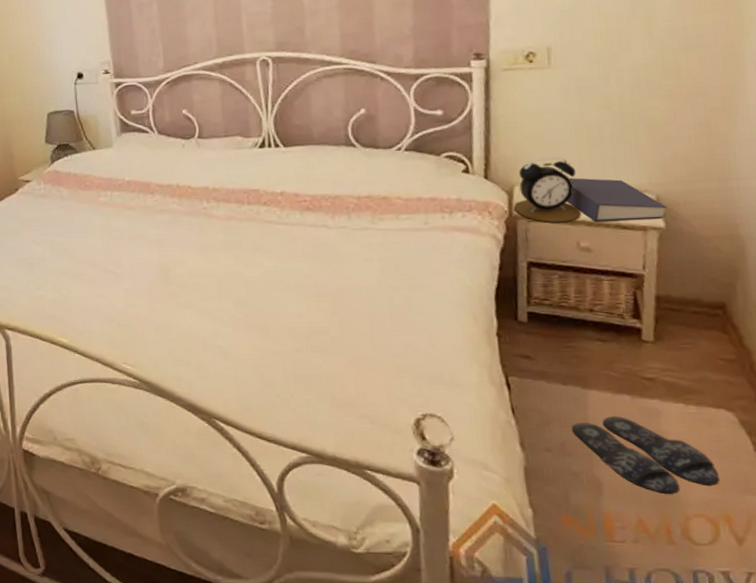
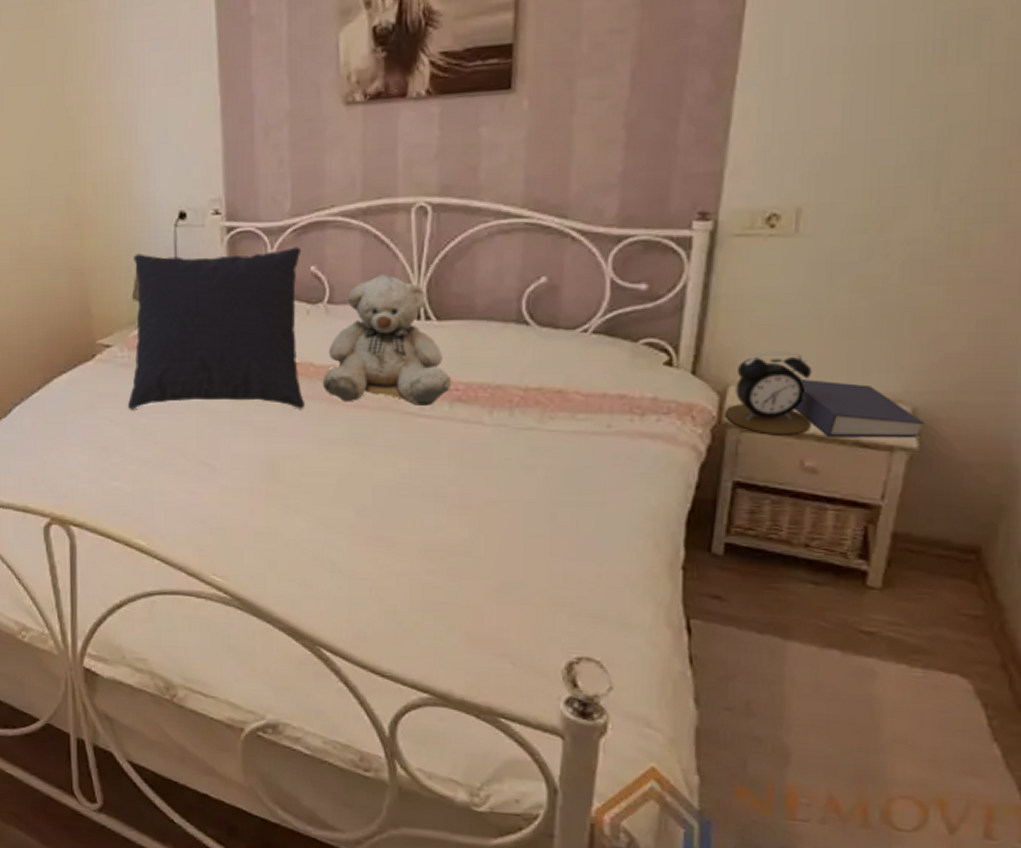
cushion: none [44,95,187,232] -> present [127,247,304,410]
teddy bear: none [199,113,301,216] -> present [322,273,452,406]
slippers: present [572,416,719,494] -> none [762,674,938,770]

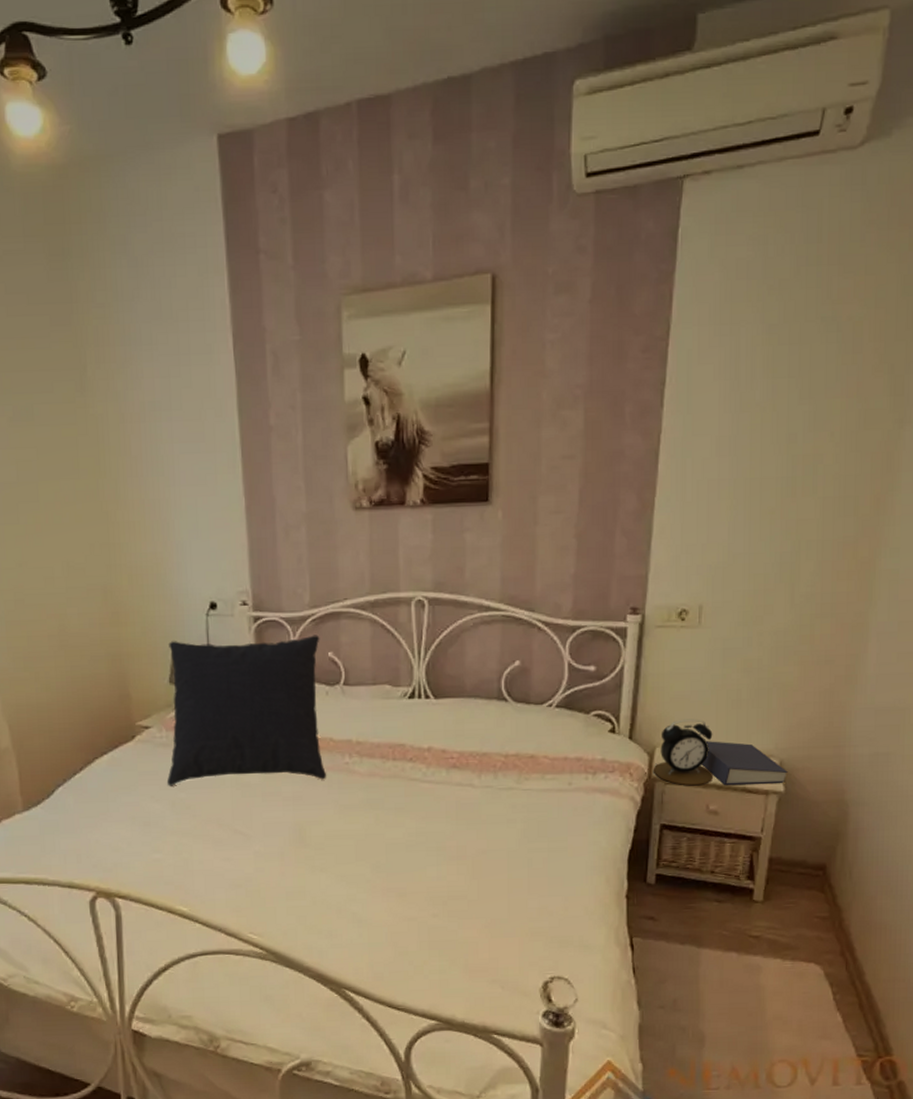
teddy bear: present [322,273,452,406] -> none [341,658,448,773]

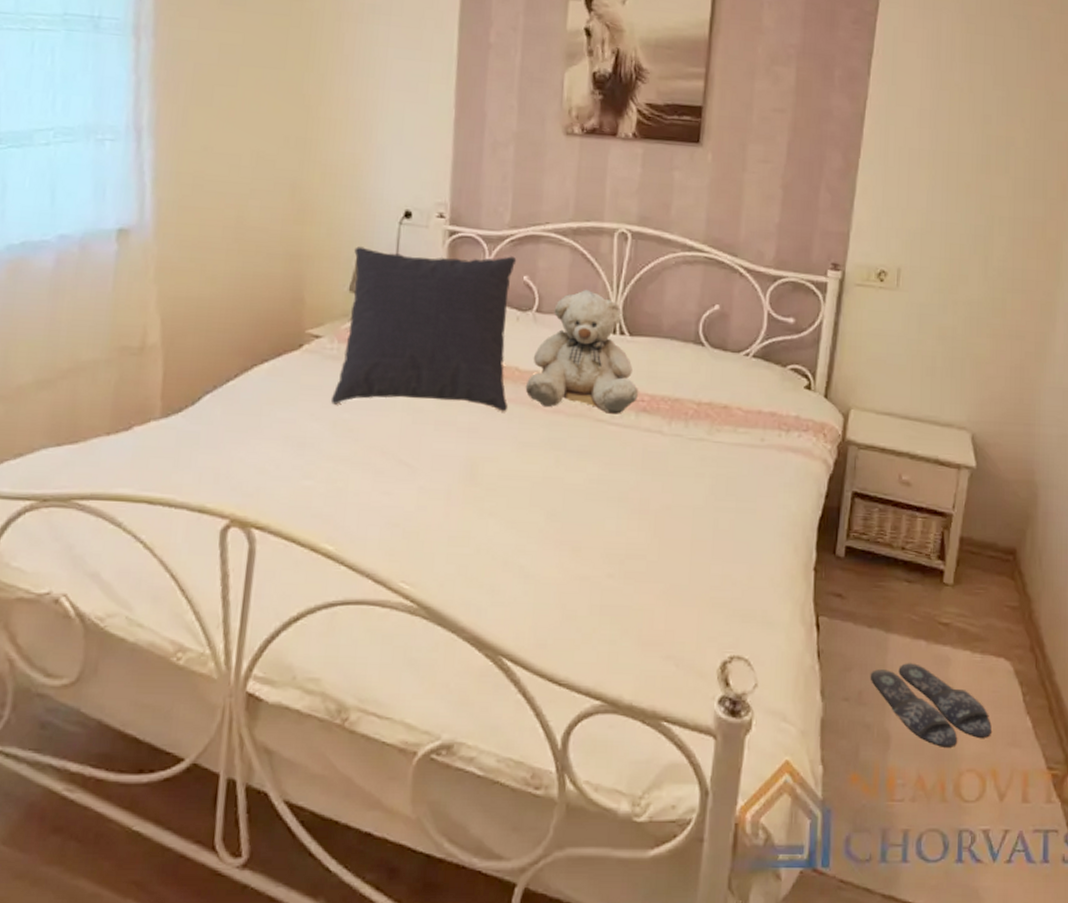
teddy bear: none [341,658,448,773] -> present [525,289,639,414]
alarm clock: present [653,718,713,786] -> none [847,382,908,453]
slippers: none [685,973,802,1043] -> present [871,663,992,747]
book: present [701,741,788,786] -> none [895,407,980,458]

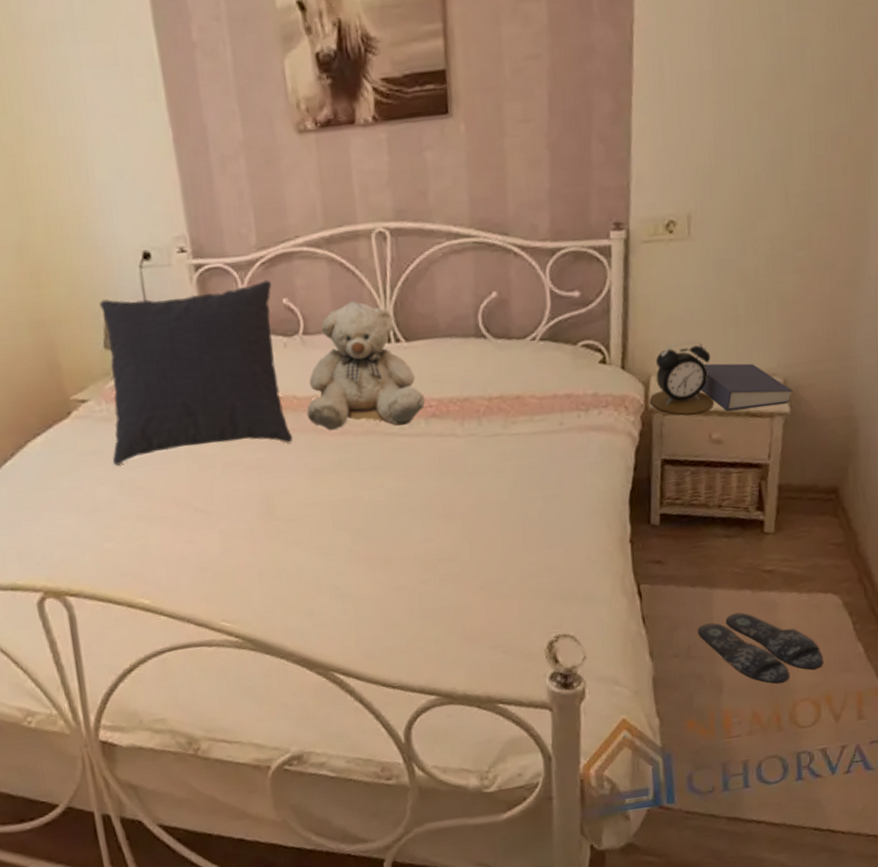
alarm clock: none [847,382,908,453] -> present [649,340,714,415]
book: none [895,407,980,458] -> present [701,363,793,412]

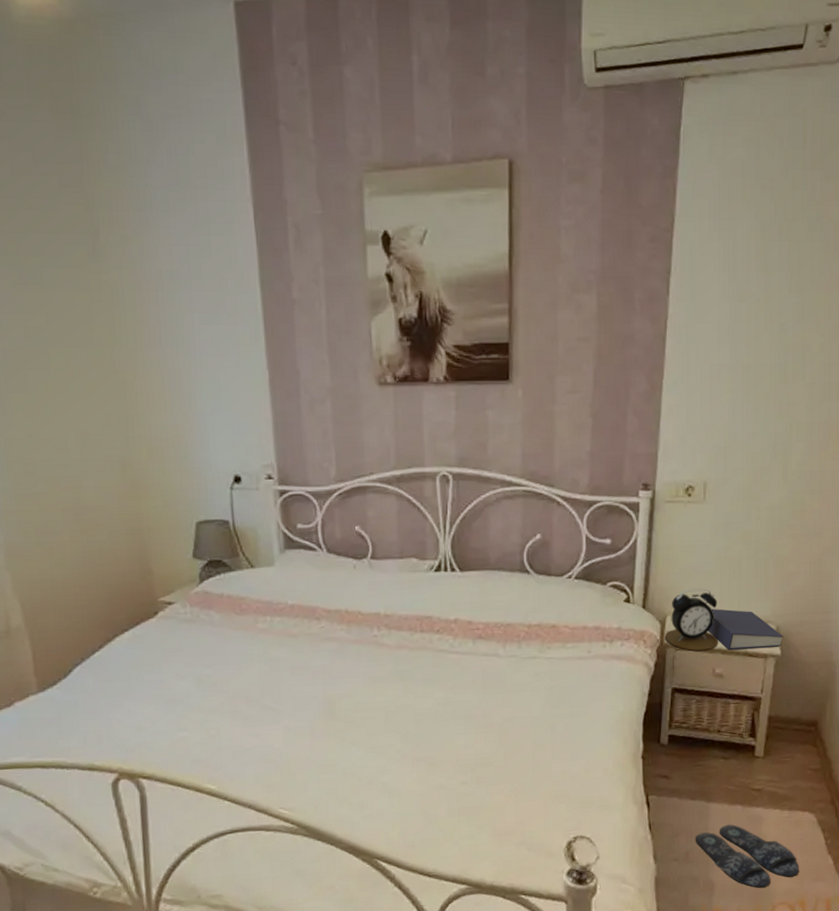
cushion: present [99,280,292,466] -> none [192,509,355,663]
teddy bear: present [306,300,426,431] -> none [369,532,474,645]

